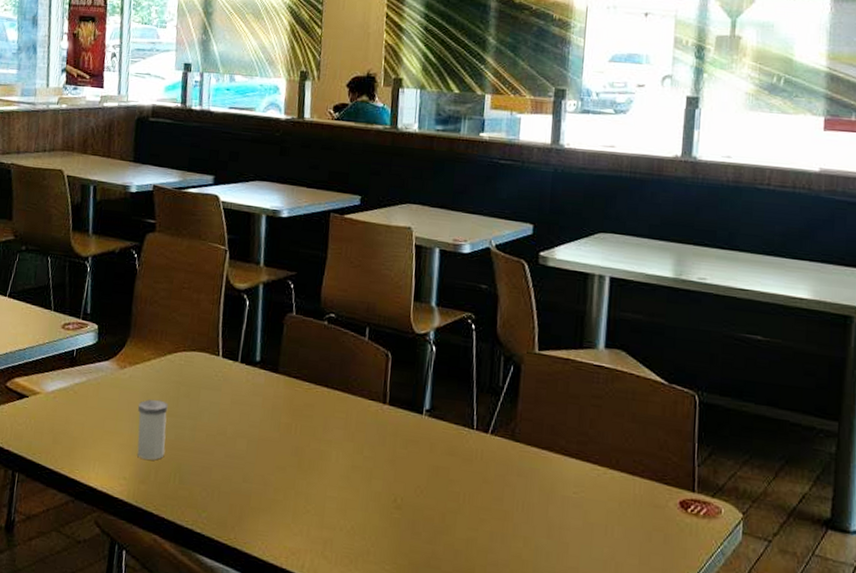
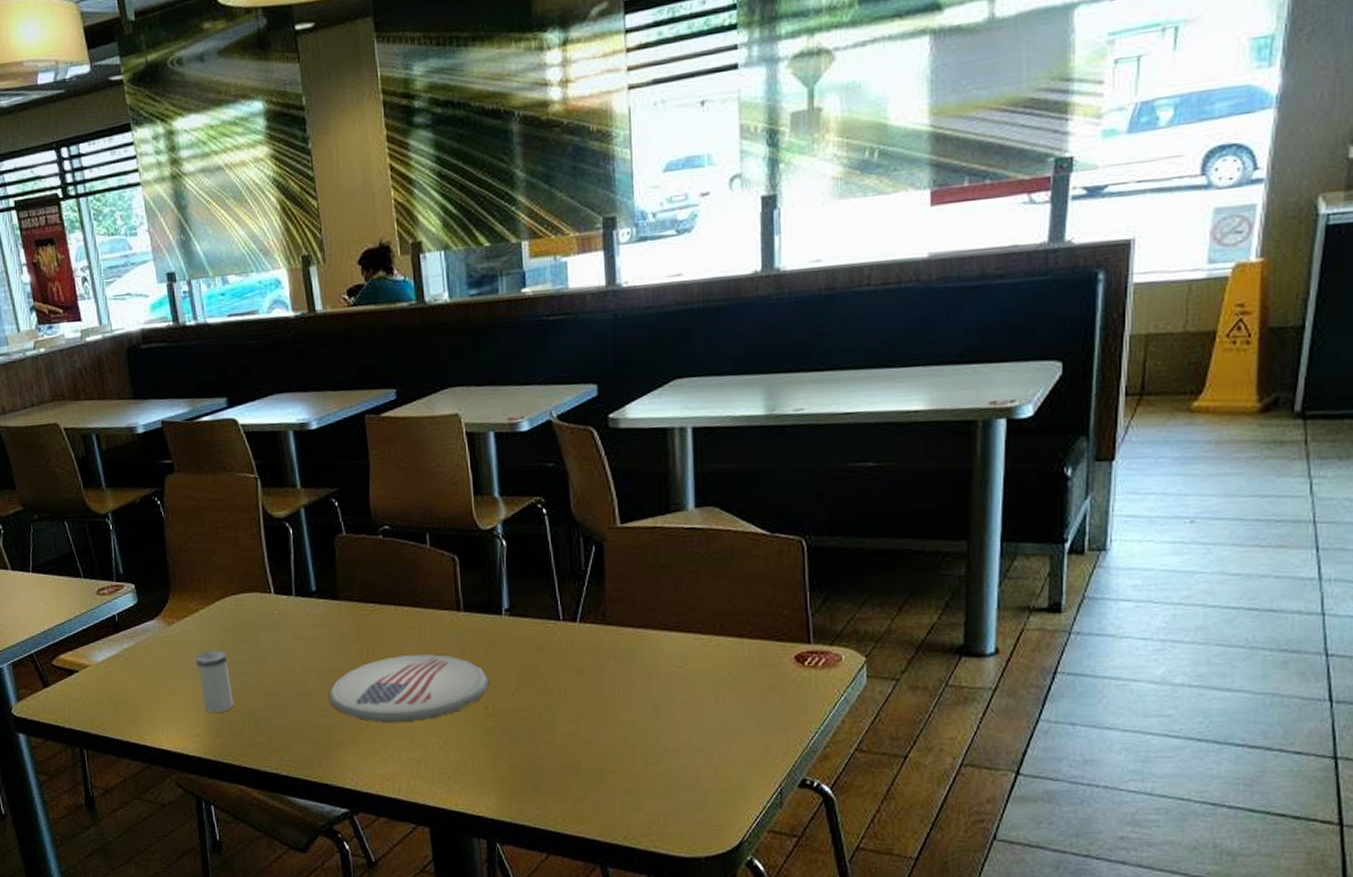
plate: none [253,435,402,502] -> present [329,654,490,722]

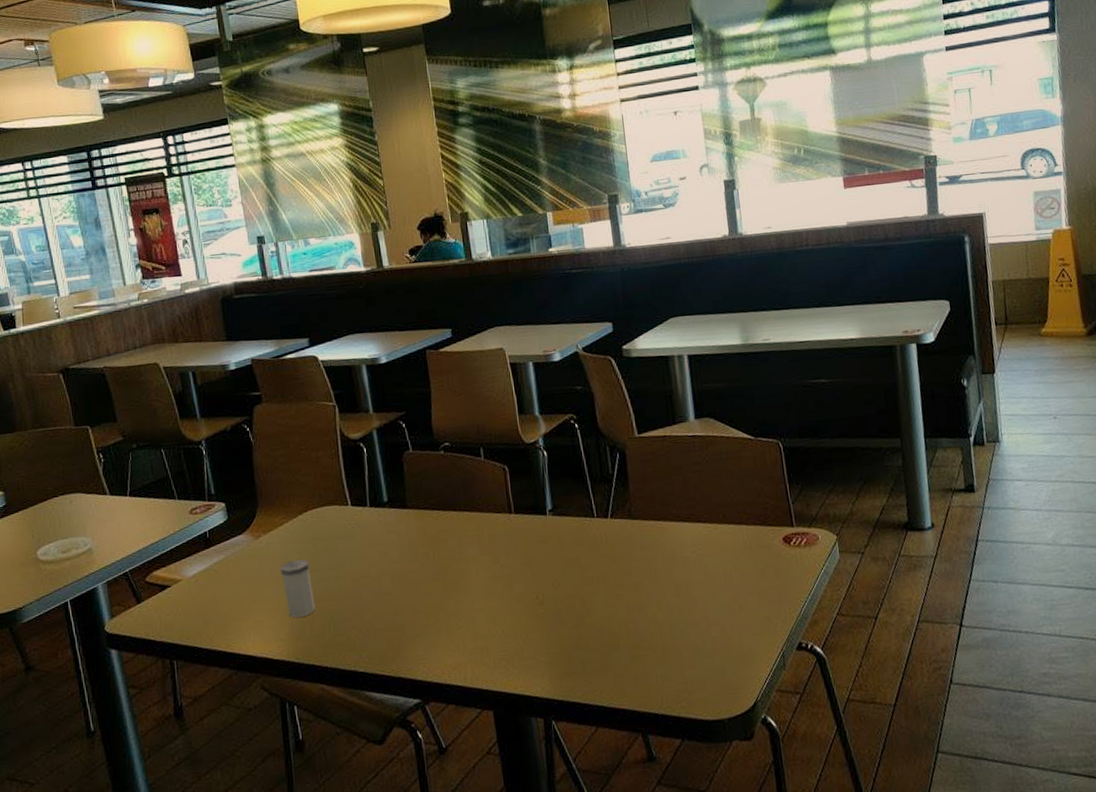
plate: present [329,654,490,722] -> none [401,552,539,617]

